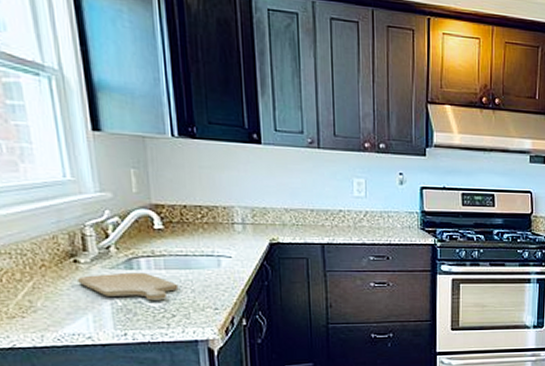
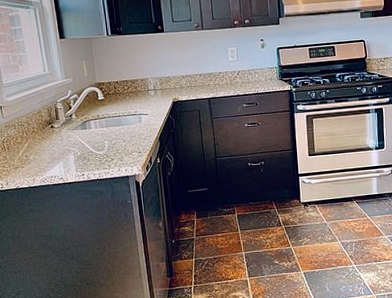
chopping board: present [78,272,179,301] -> none [54,130,115,150]

